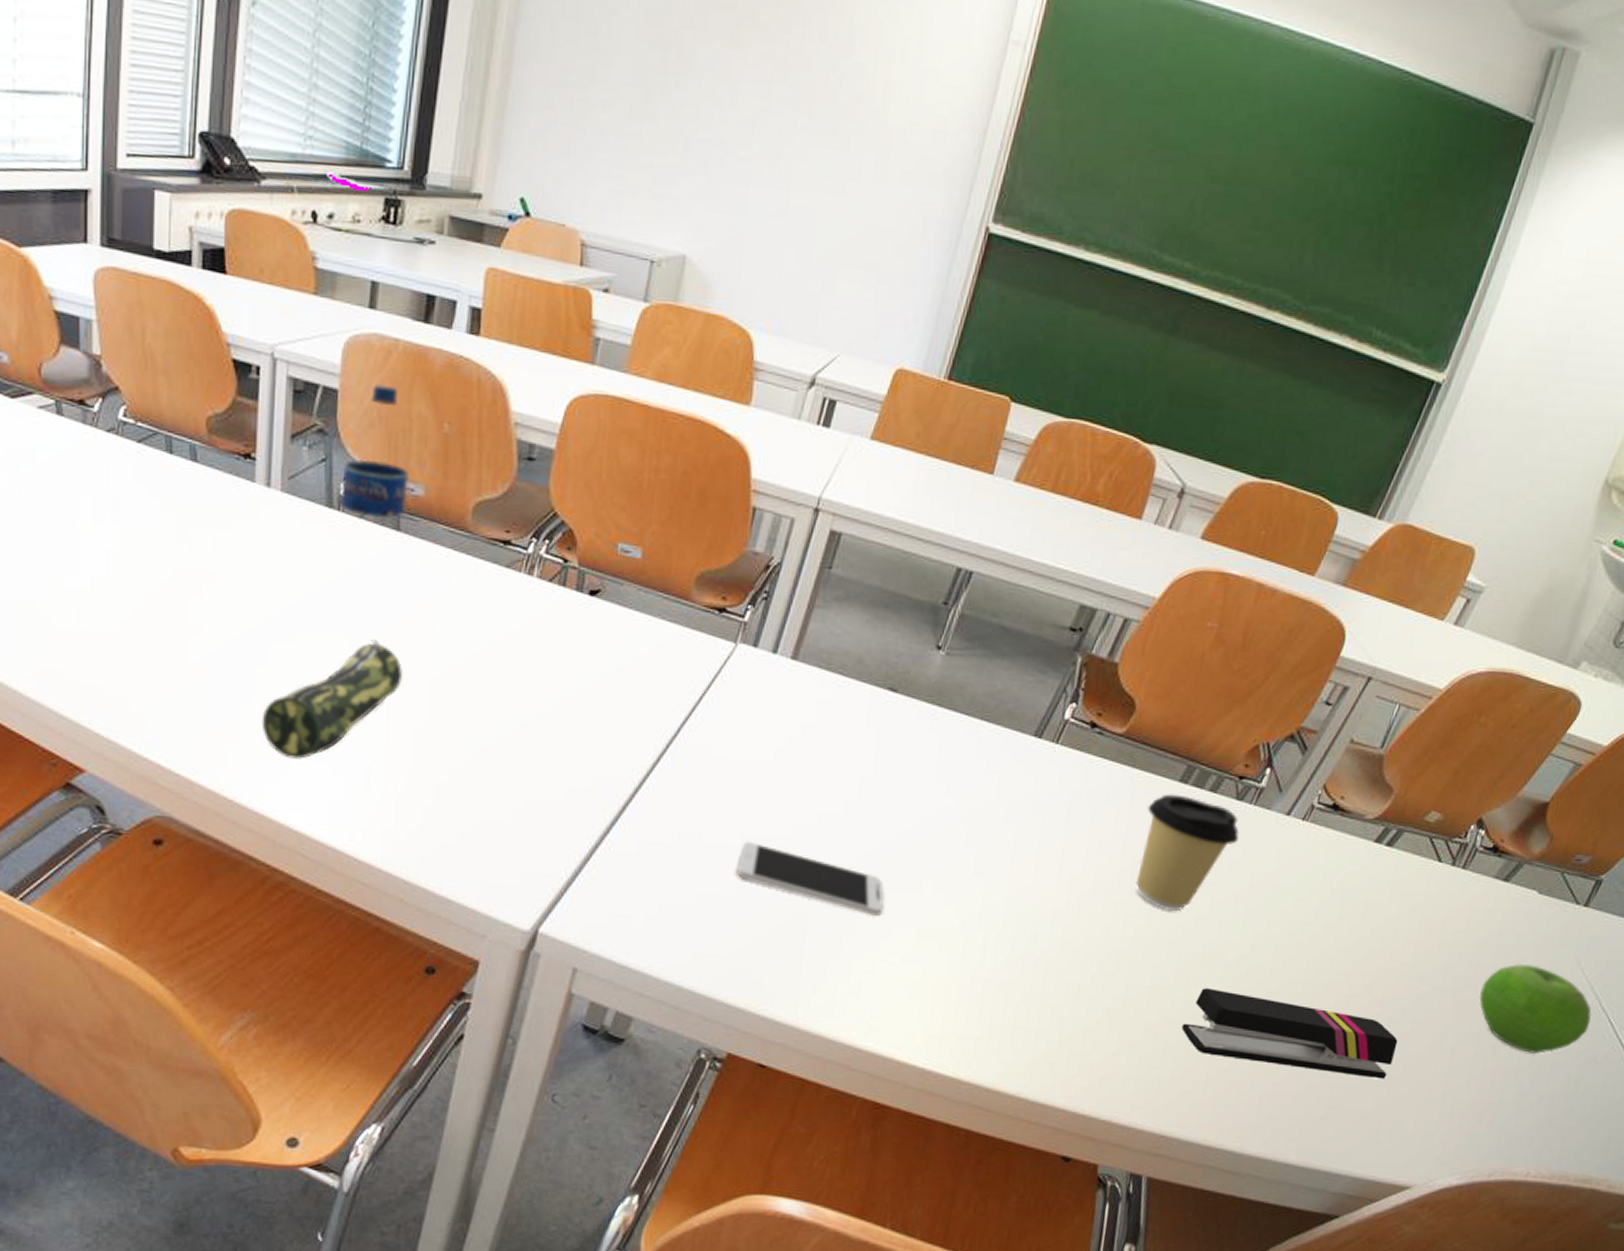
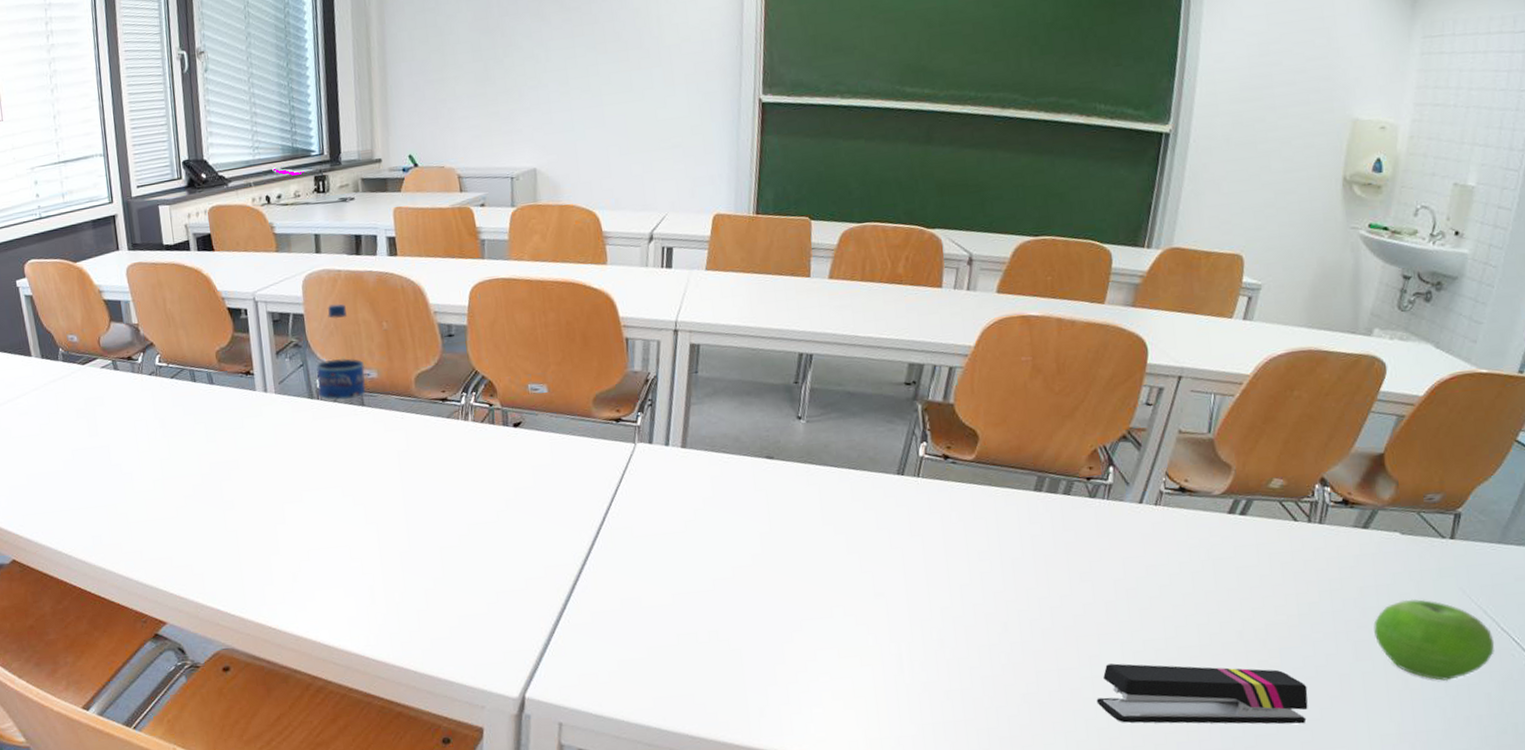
pencil case: present [261,639,404,759] -> none [287,489,386,590]
smartphone: present [737,841,884,916] -> none [674,598,805,644]
coffee cup: present [1136,794,1239,912] -> none [1012,501,1101,602]

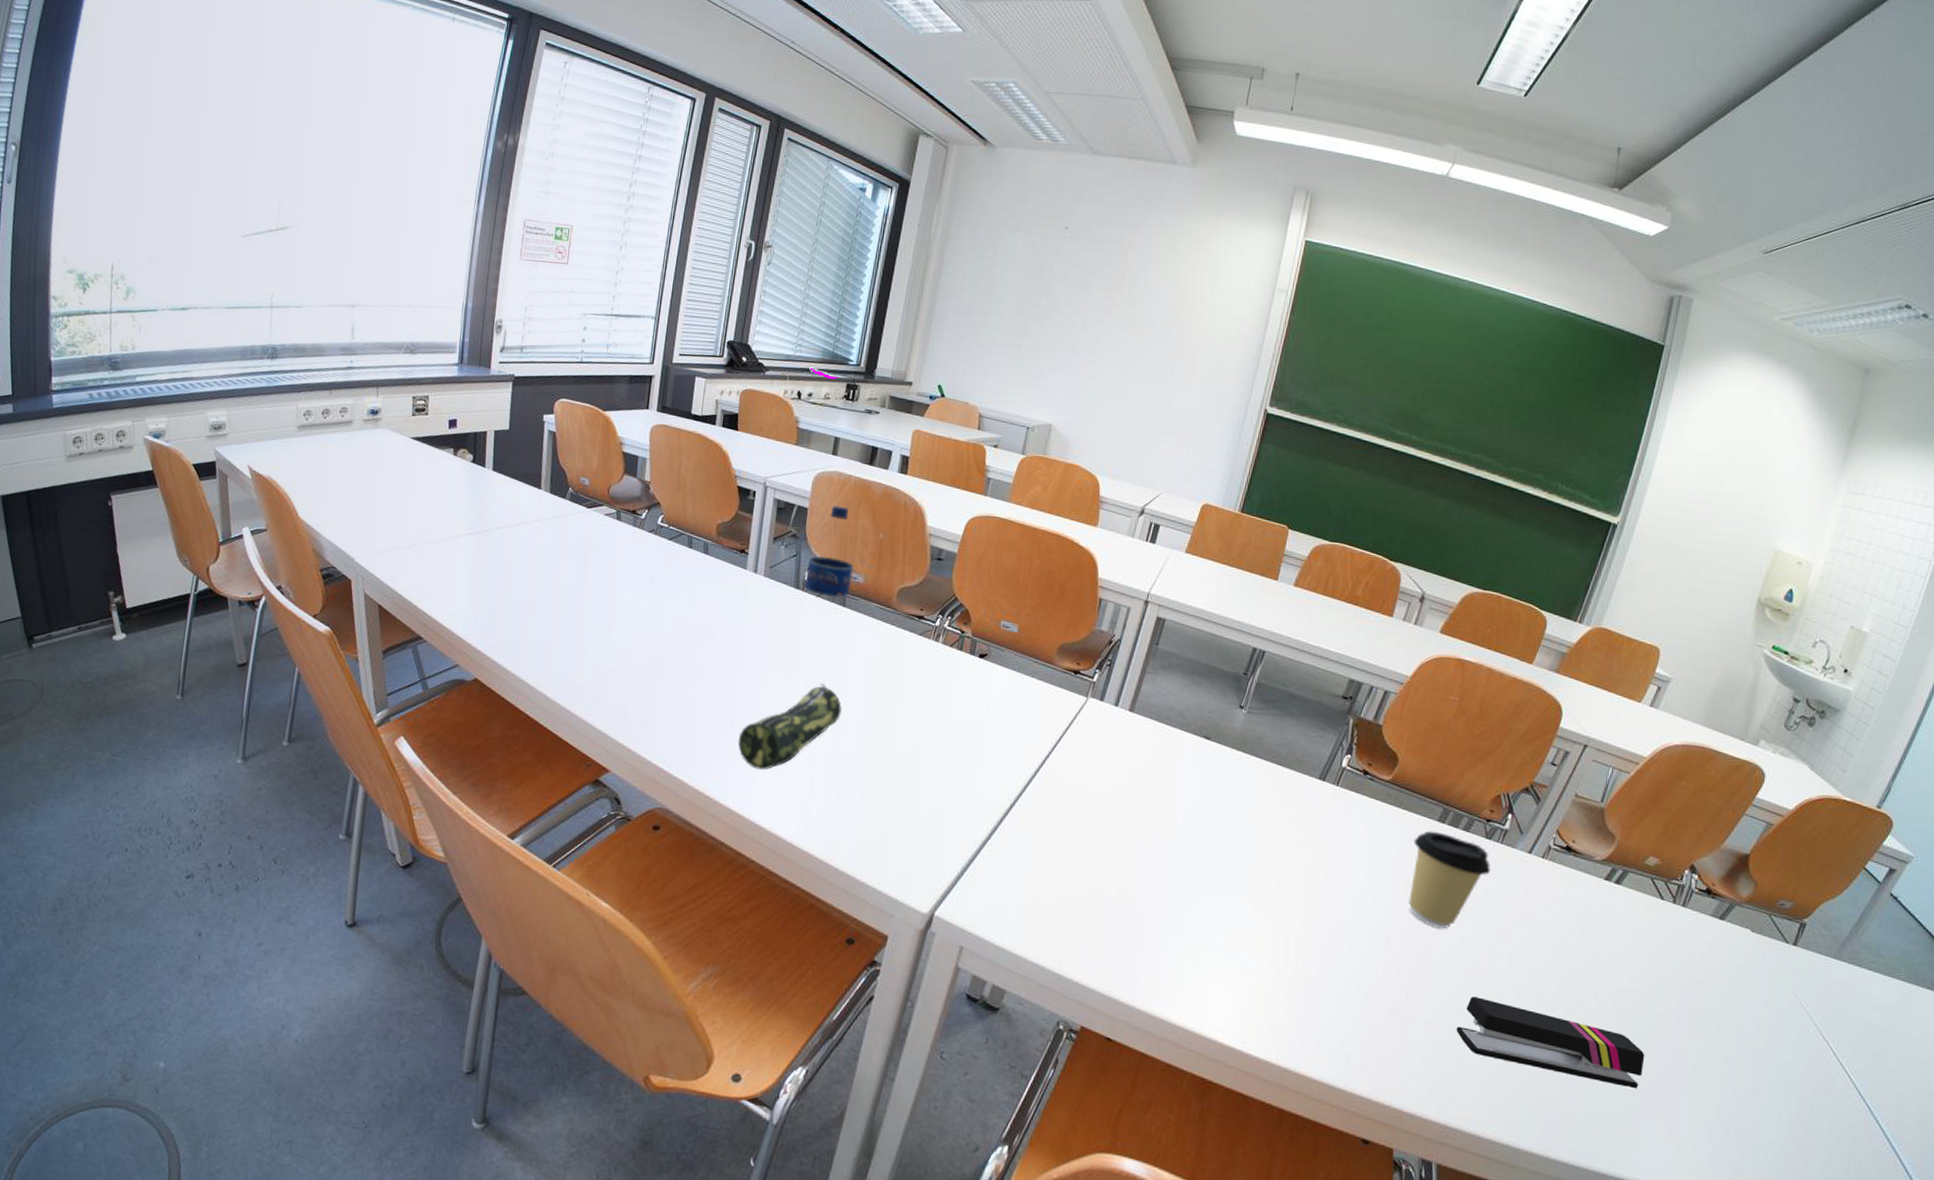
pencil case: none [287,489,386,590] -> present [738,683,842,770]
coffee cup: none [1012,501,1101,602] -> present [1408,830,1490,929]
fruit: present [1373,599,1495,682] -> none [1712,992,1815,1076]

